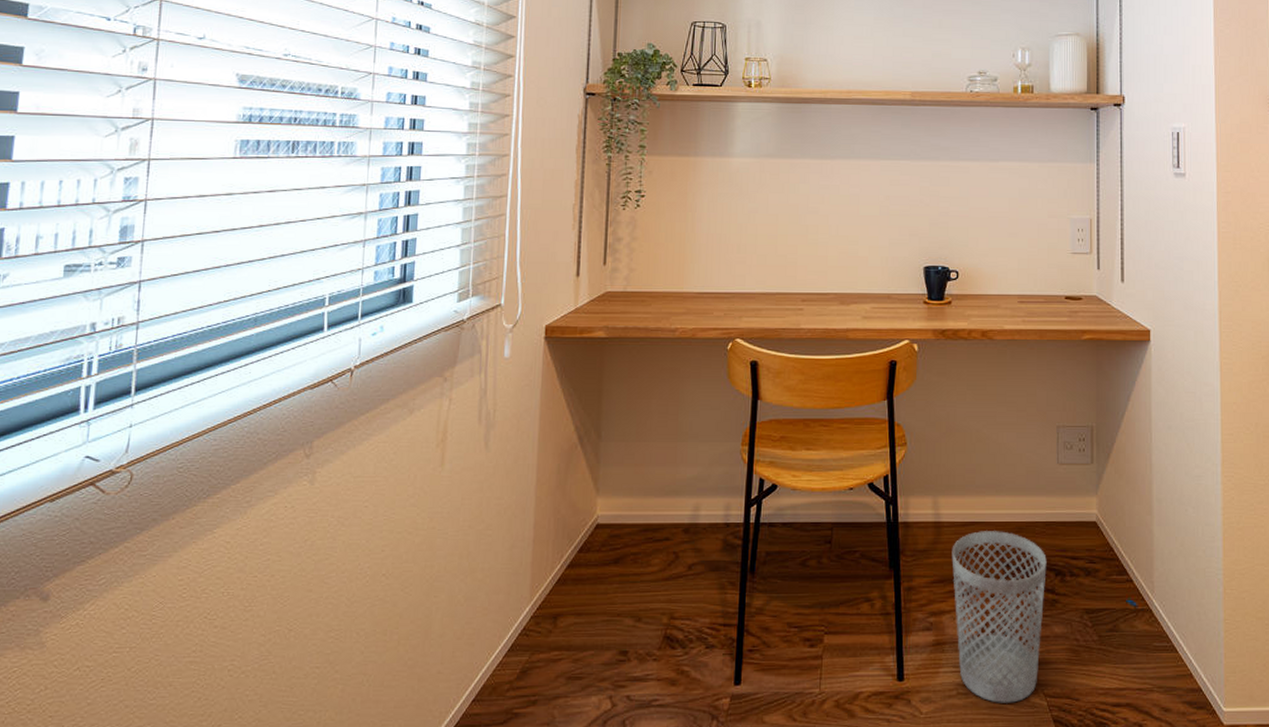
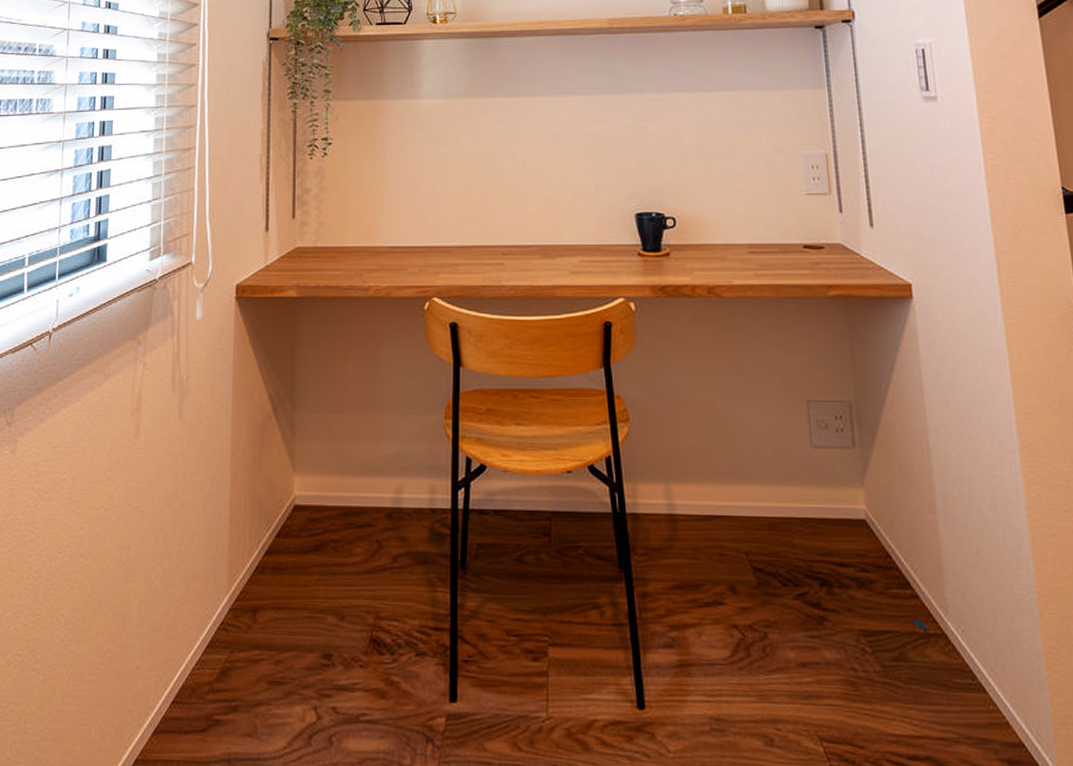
wastebasket: present [951,531,1047,703] -> none [691,527,810,746]

